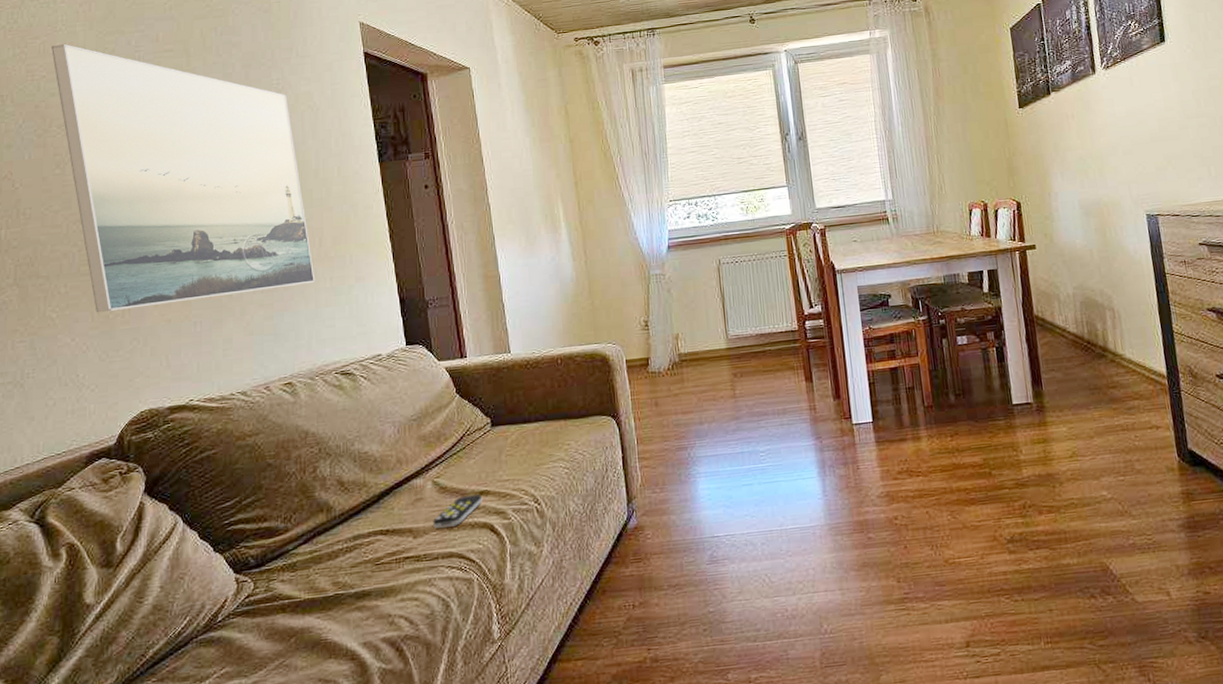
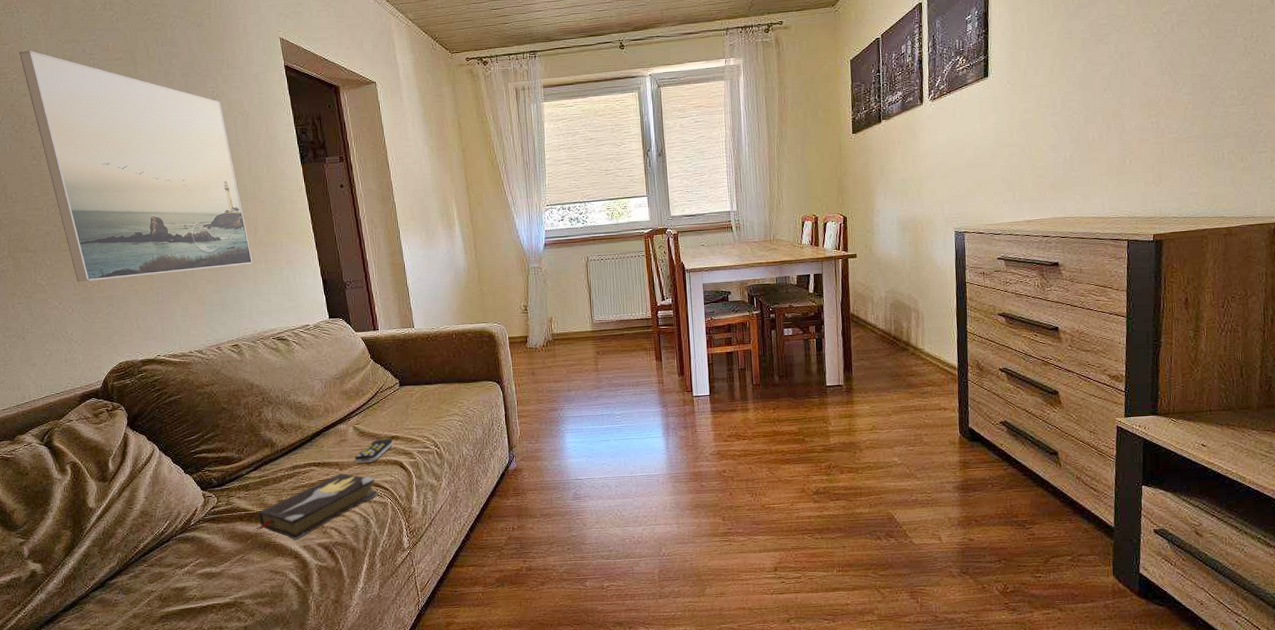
hardback book: none [300,542,462,636] -> present [254,473,378,541]

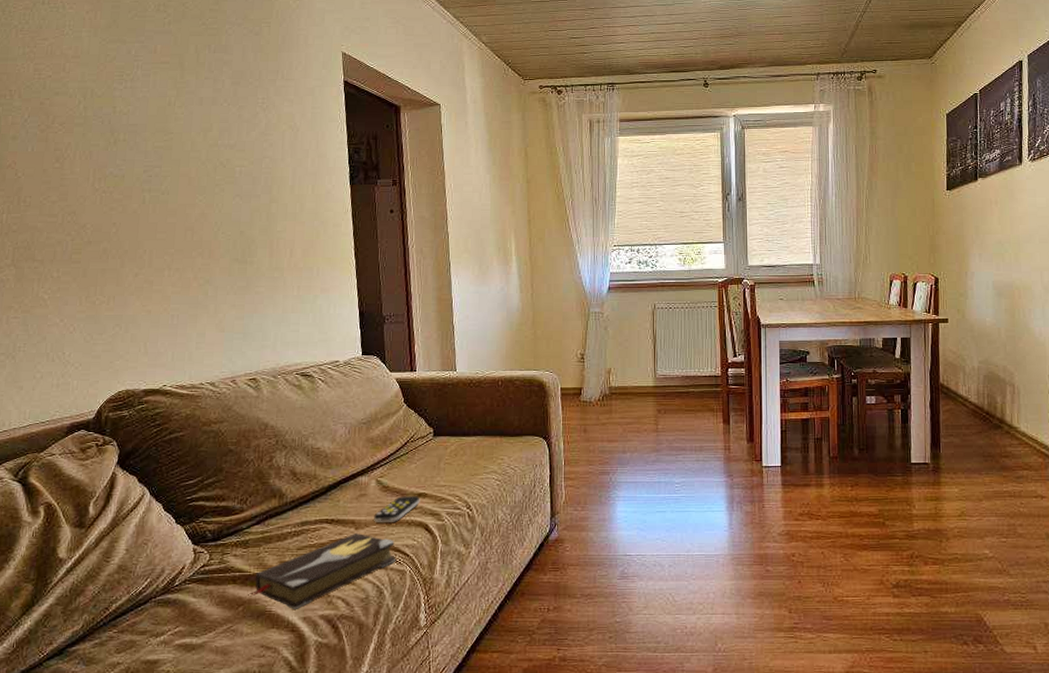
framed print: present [19,50,253,283] -> none [58,47,284,299]

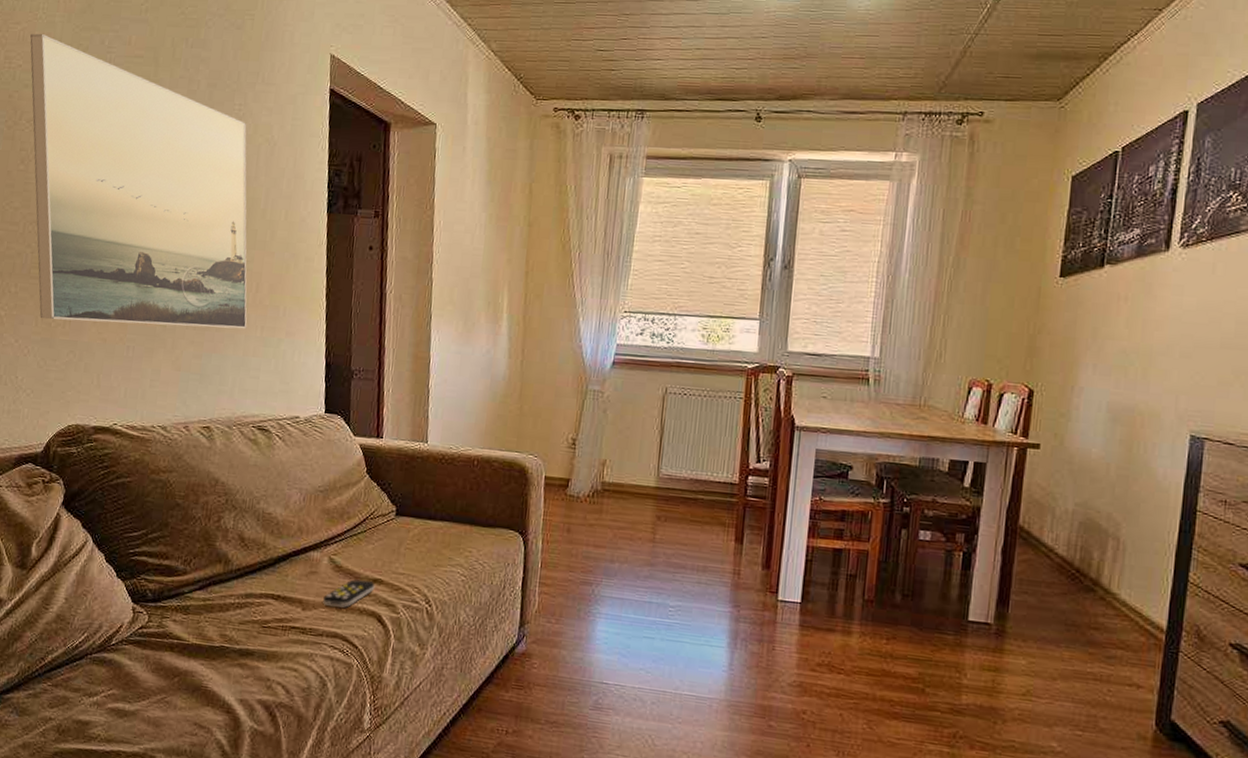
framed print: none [58,47,284,299] -> present [30,33,247,329]
hardback book: present [248,534,396,610] -> none [185,614,344,690]

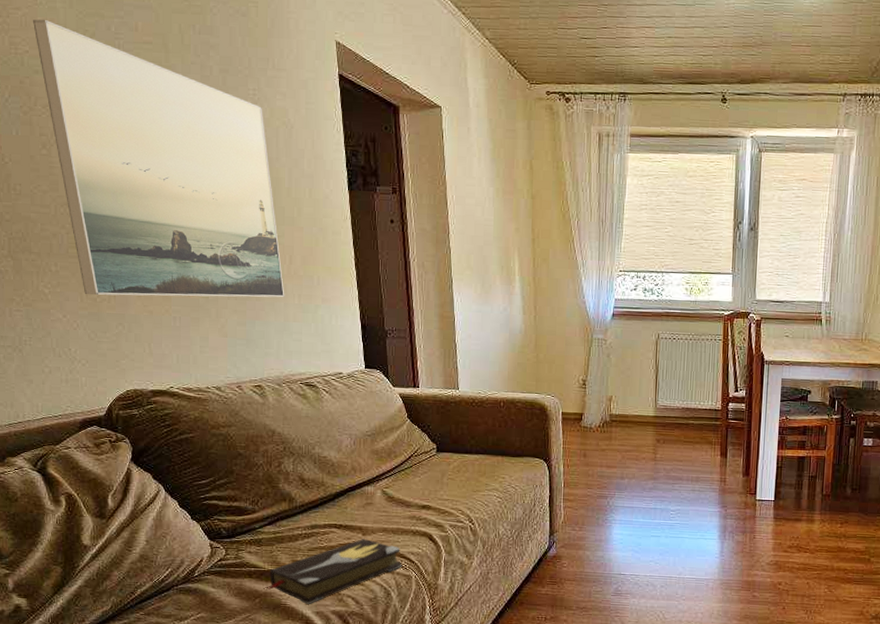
hardback book: none [185,614,344,690] -> present [264,539,402,605]
remote control: present [323,579,375,608] -> none [380,507,424,531]

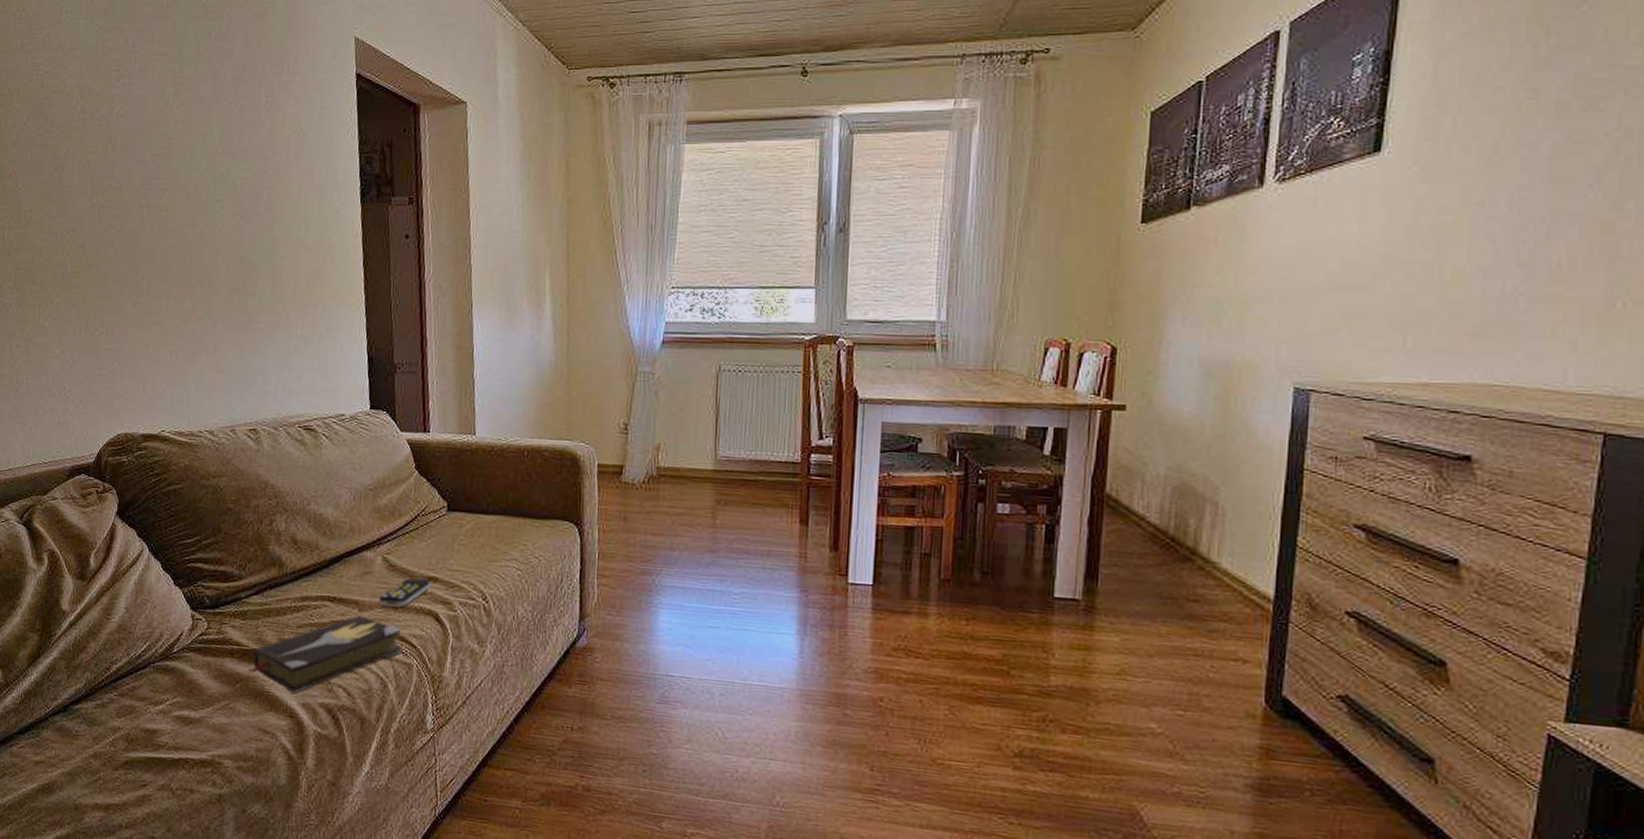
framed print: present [33,19,285,298] -> none [55,37,287,329]
remote control: none [380,507,424,531] -> present [379,578,431,607]

